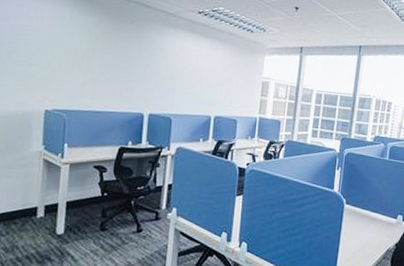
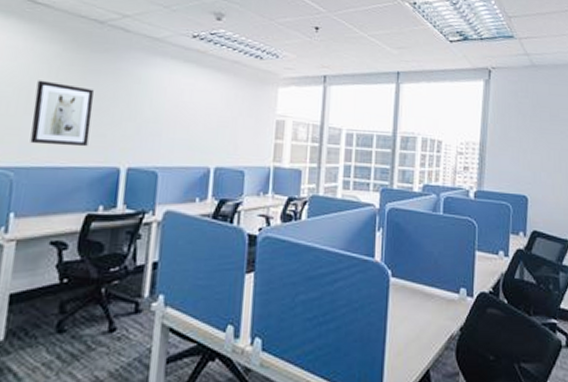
wall art: none [77,44,123,97] -> present [30,80,94,147]

